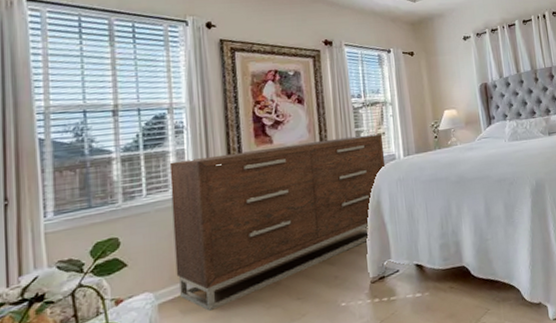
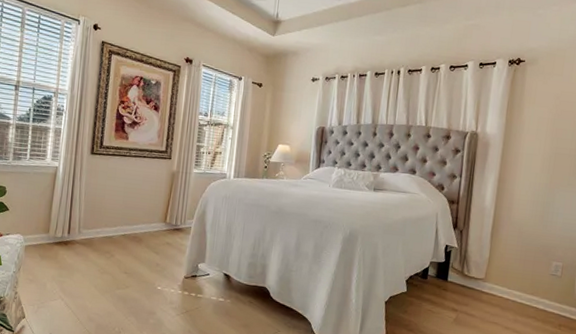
dresser: present [169,134,386,312] -> none [40,137,219,263]

